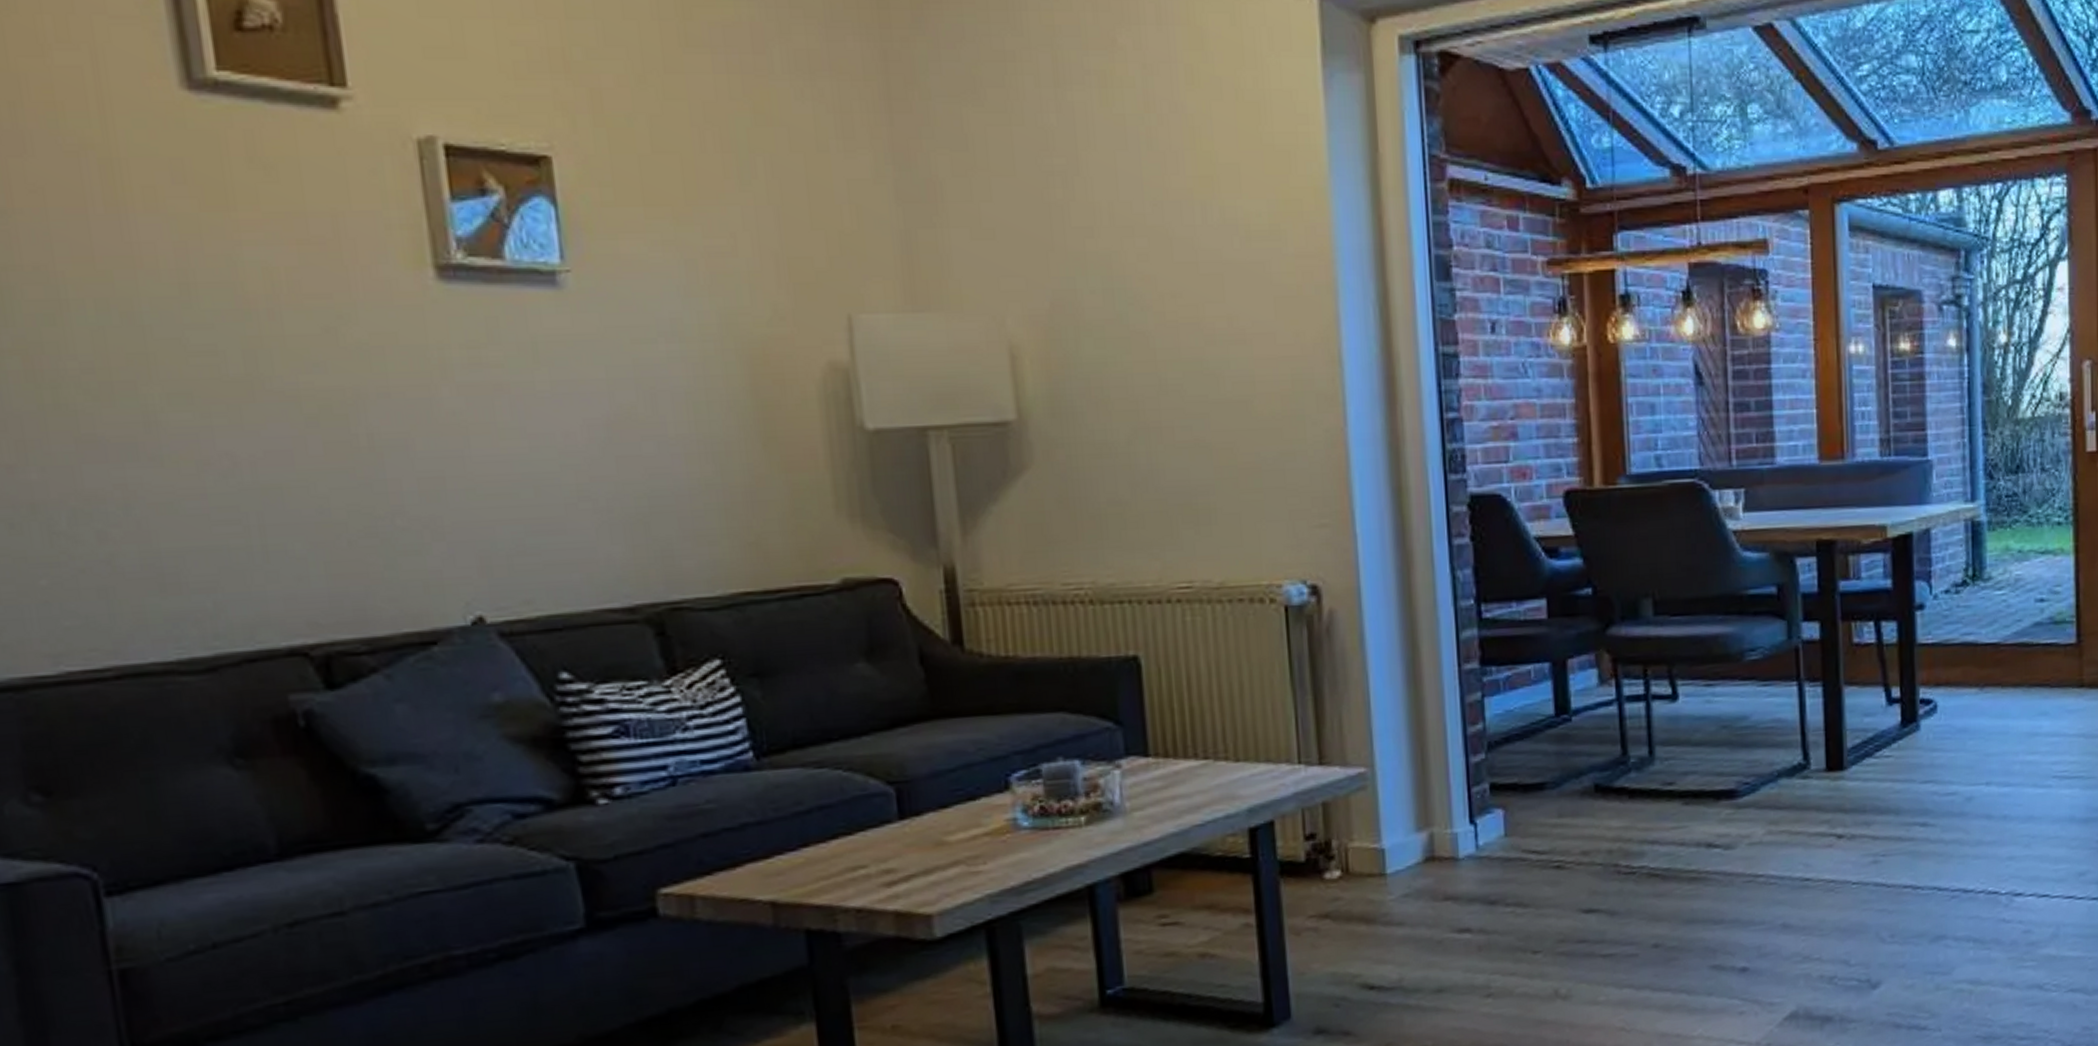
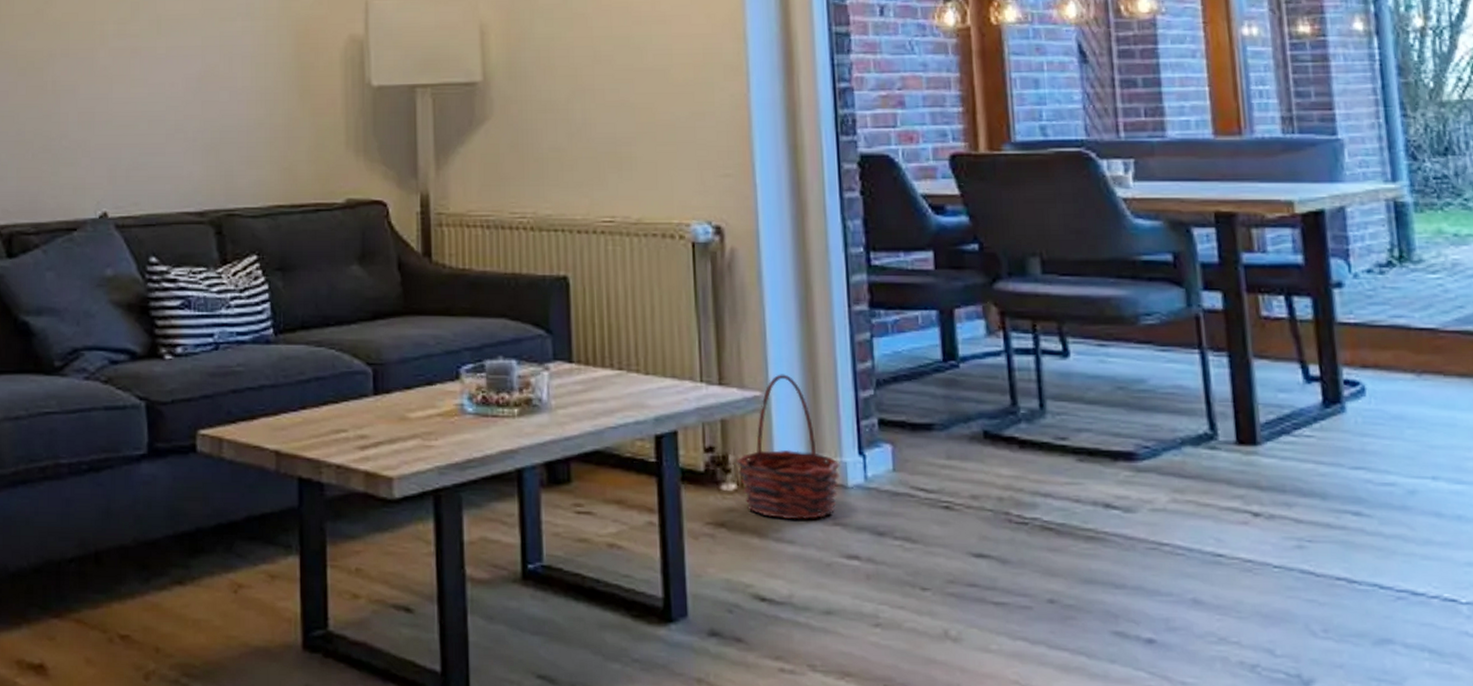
basket: none [1340,745,1451,902] -> present [736,374,840,520]

